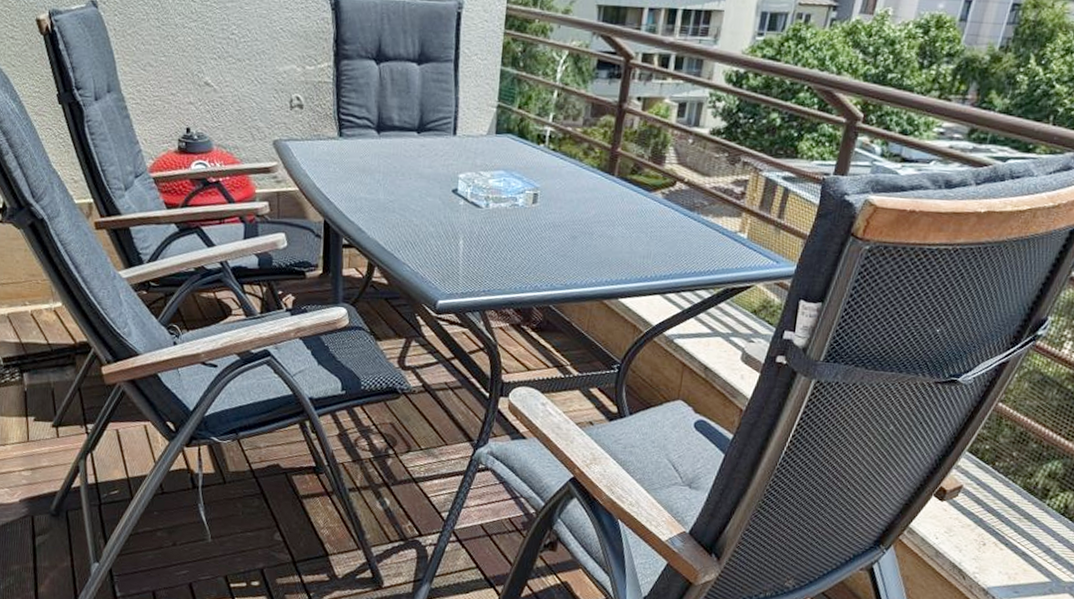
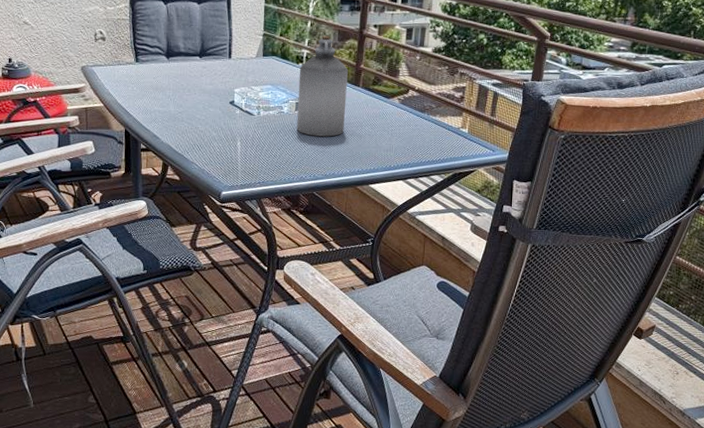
bottle: none [533,109,601,238] -> present [296,35,348,137]

